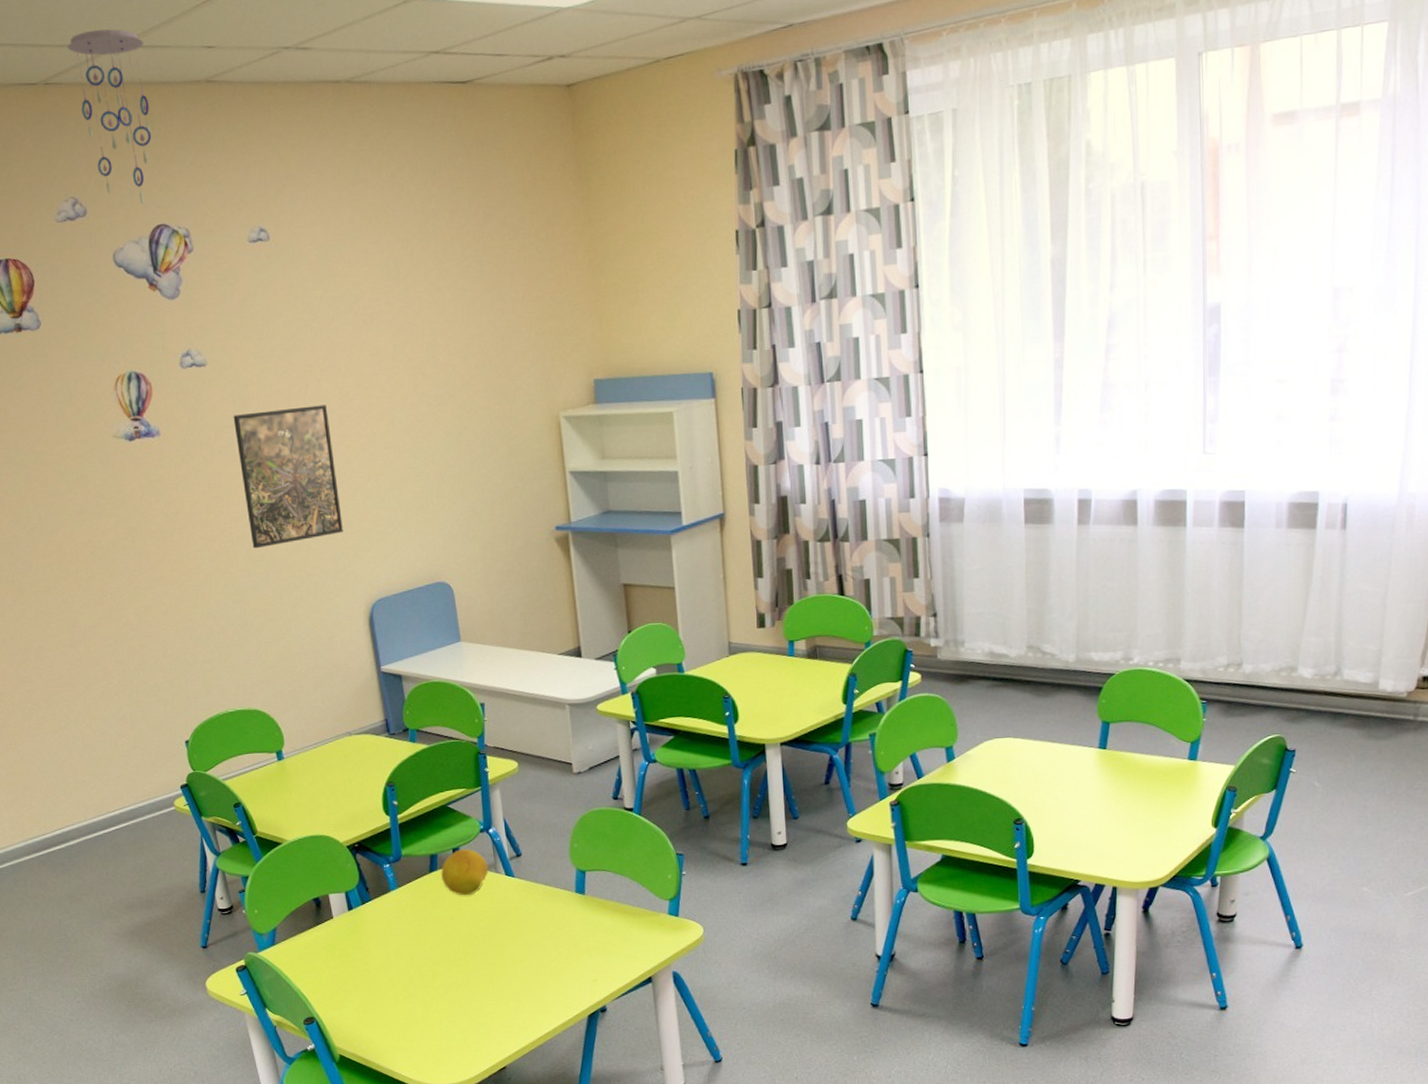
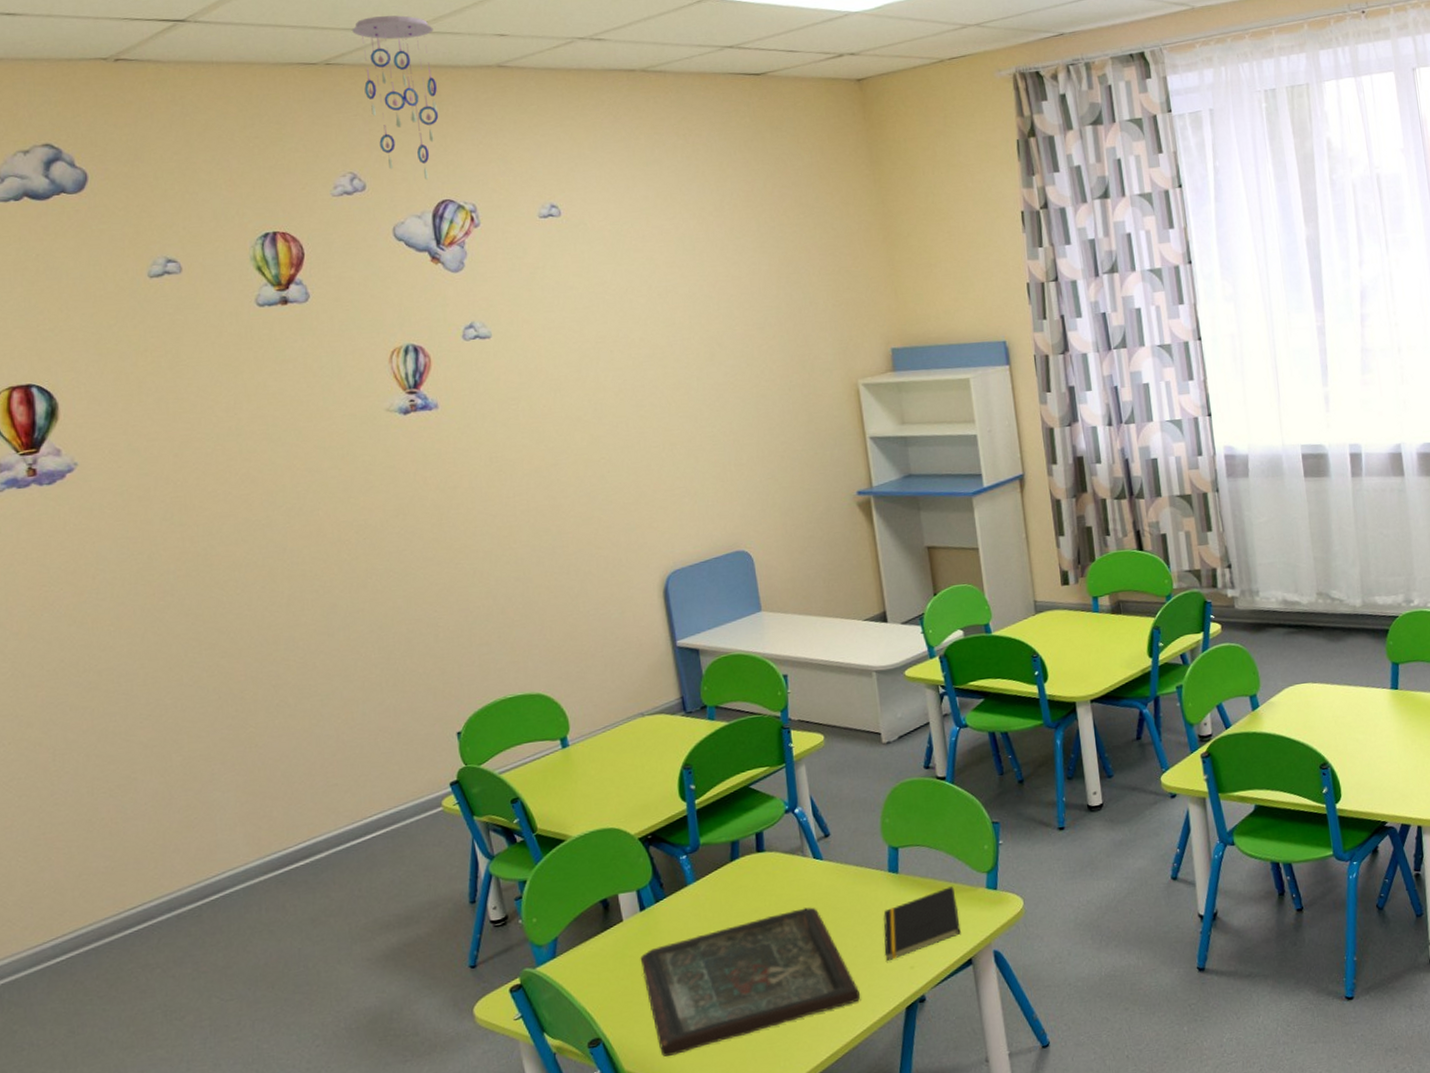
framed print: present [233,404,343,549] -> none [519,375,636,523]
board game: none [348,919,547,1038] -> present [640,907,861,1057]
fruit: present [441,849,489,896] -> none [743,832,795,885]
notepad: none [569,910,642,972] -> present [883,886,961,961]

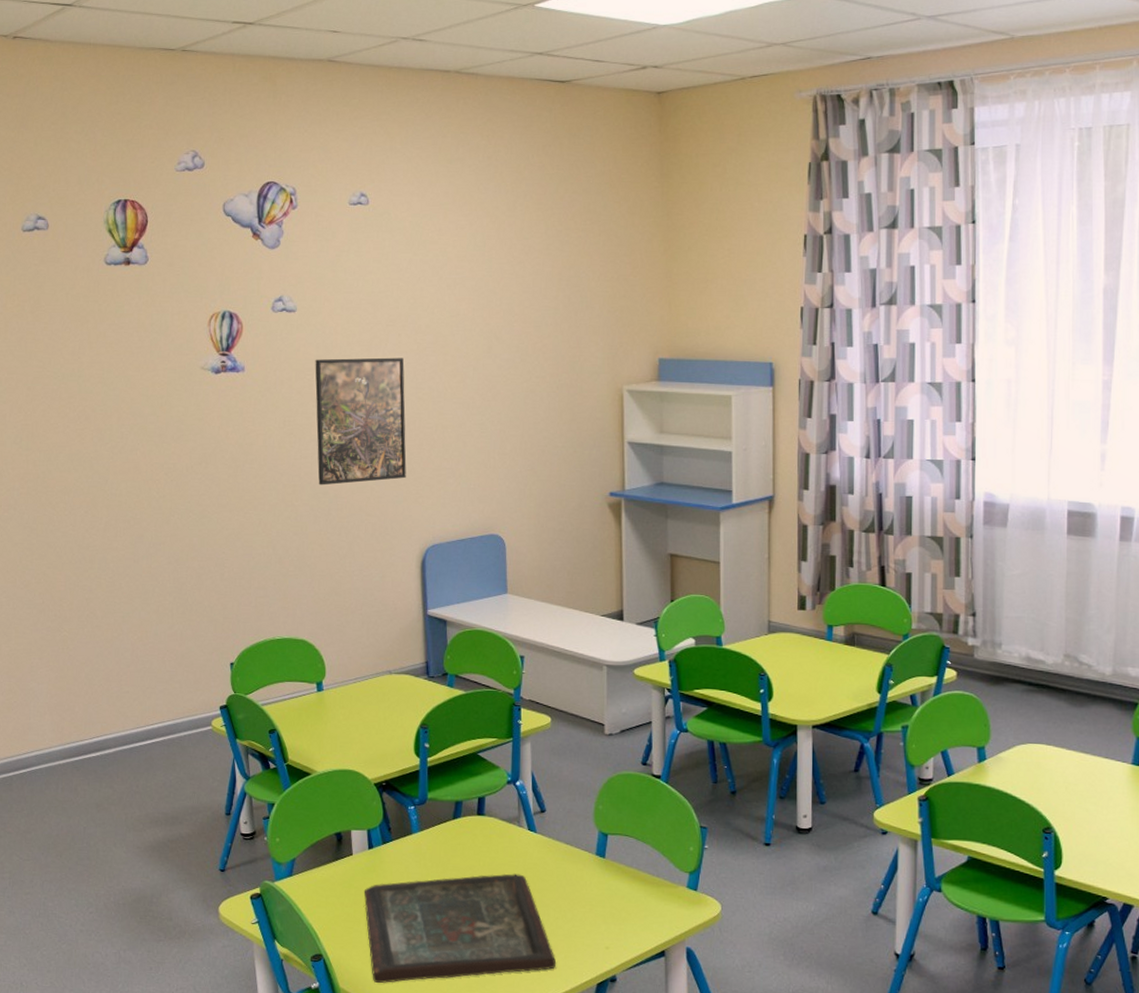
ceiling mobile: present [352,15,439,180] -> none [207,8,276,162]
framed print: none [519,375,636,523] -> present [315,357,407,486]
notepad: present [883,886,961,961] -> none [583,880,658,937]

